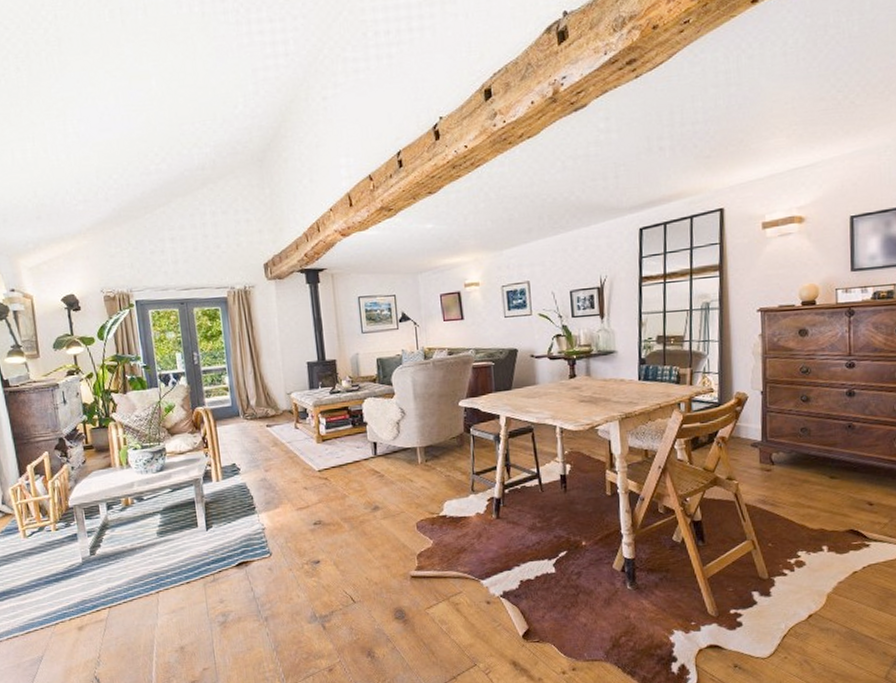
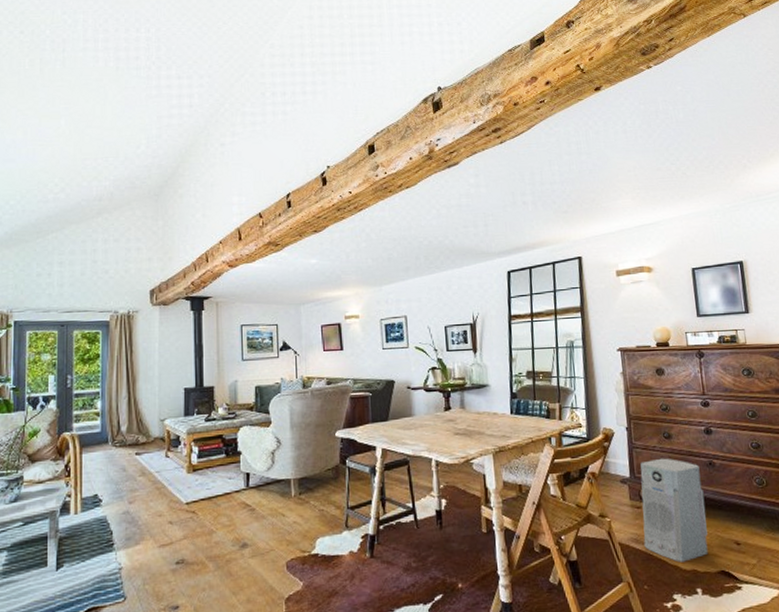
air purifier: none [771,421,840,522] -> present [640,458,709,562]

